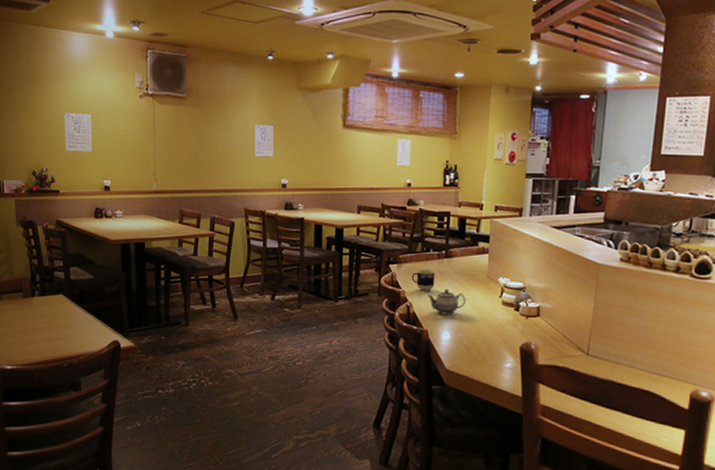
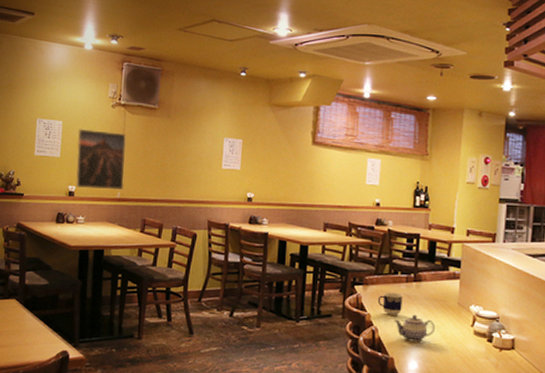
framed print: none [107,121,160,183] -> present [75,129,127,191]

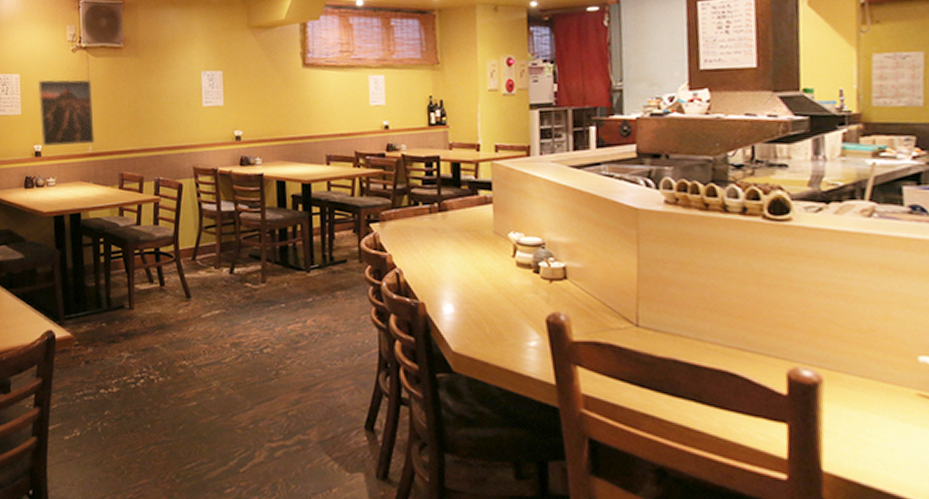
cup: present [377,293,404,316] -> none [398,227,429,254]
teapot: present [395,314,435,342] -> none [421,250,470,282]

